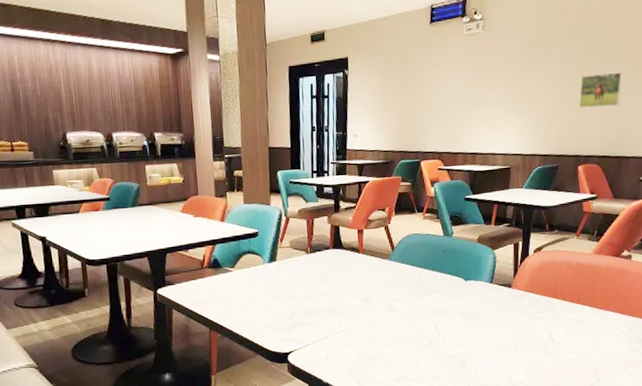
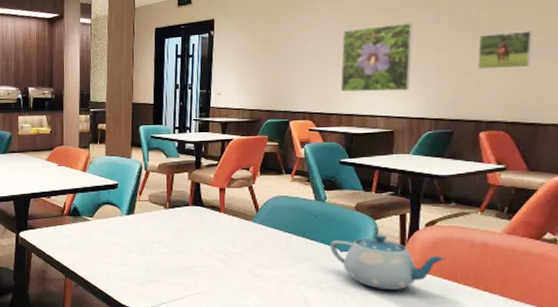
teapot: none [456,262,549,311] -> present [330,234,446,290]
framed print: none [466,63,528,131] -> present [340,23,413,92]

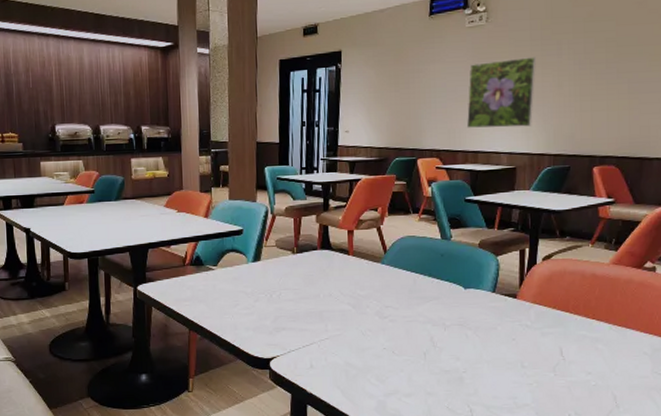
teapot: present [330,234,446,290] -> none [455,270,560,323]
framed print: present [477,30,533,70] -> none [593,66,644,105]

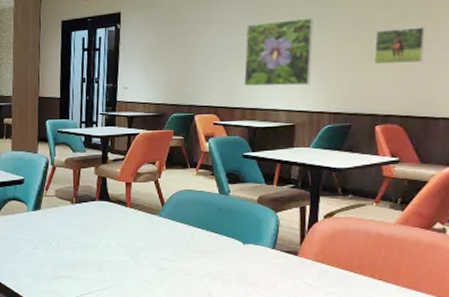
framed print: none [593,66,644,105] -> present [373,27,426,65]

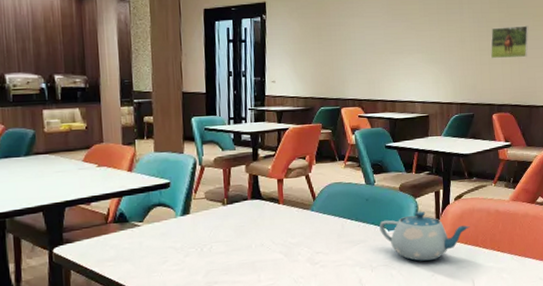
teapot: none [233,226,343,281] -> present [379,210,470,261]
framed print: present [244,18,314,86] -> none [384,14,442,79]

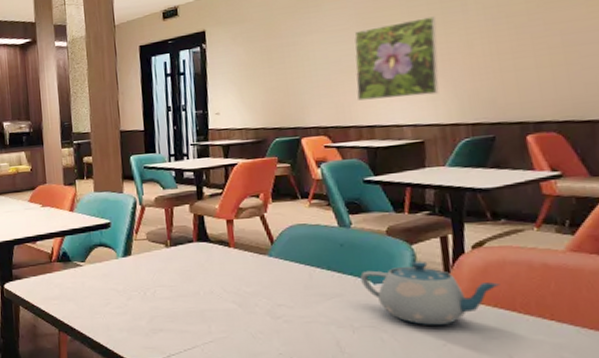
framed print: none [384,14,442,79] -> present [354,16,439,101]
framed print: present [490,25,529,59] -> none [515,14,581,64]

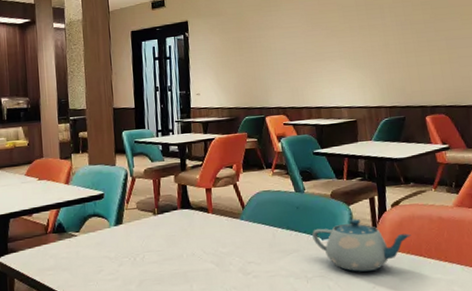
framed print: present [354,16,439,101] -> none [305,20,367,86]

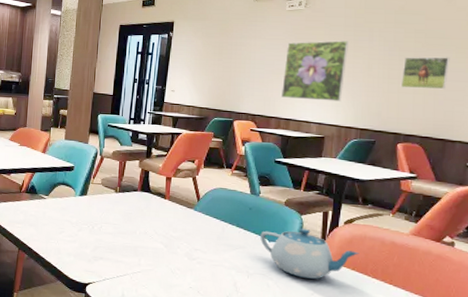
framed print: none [305,20,367,86] -> present [282,40,348,102]
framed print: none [416,25,459,61] -> present [400,56,450,90]

